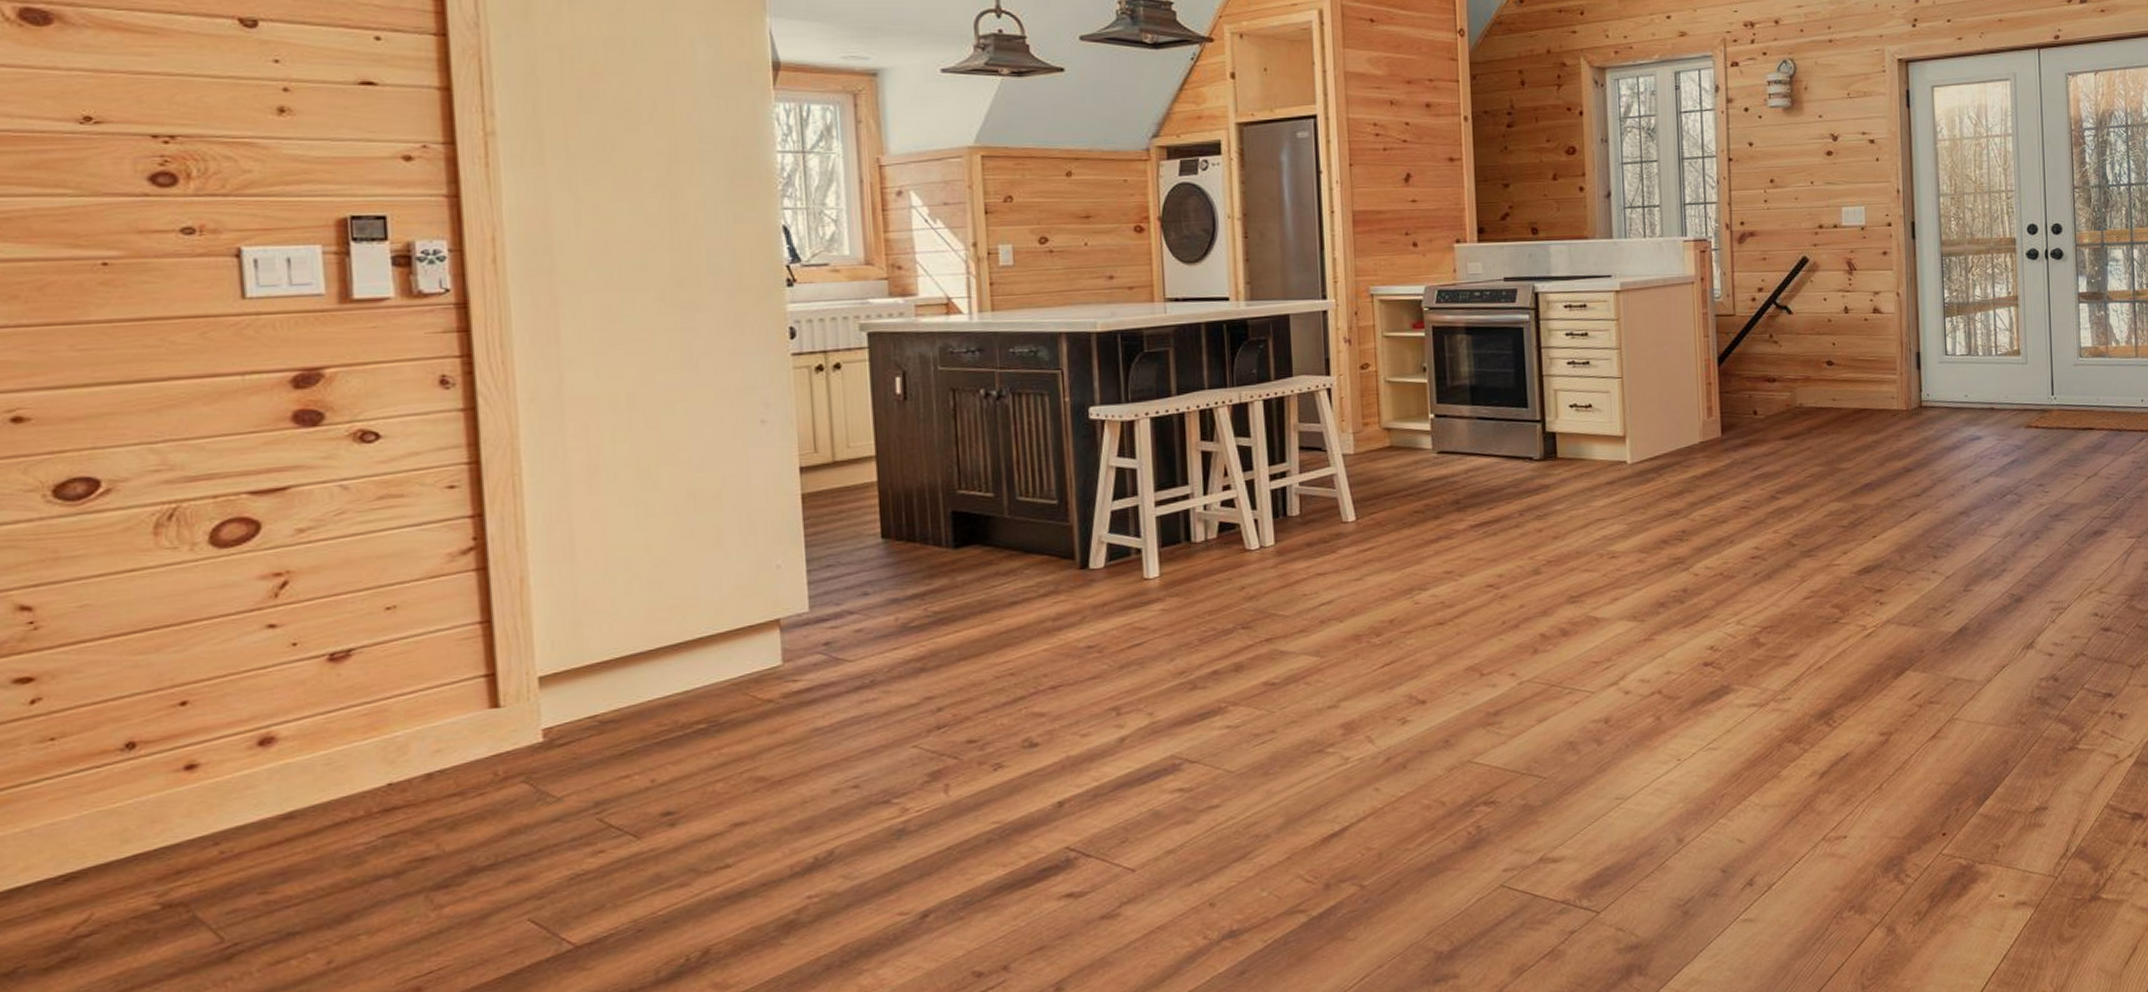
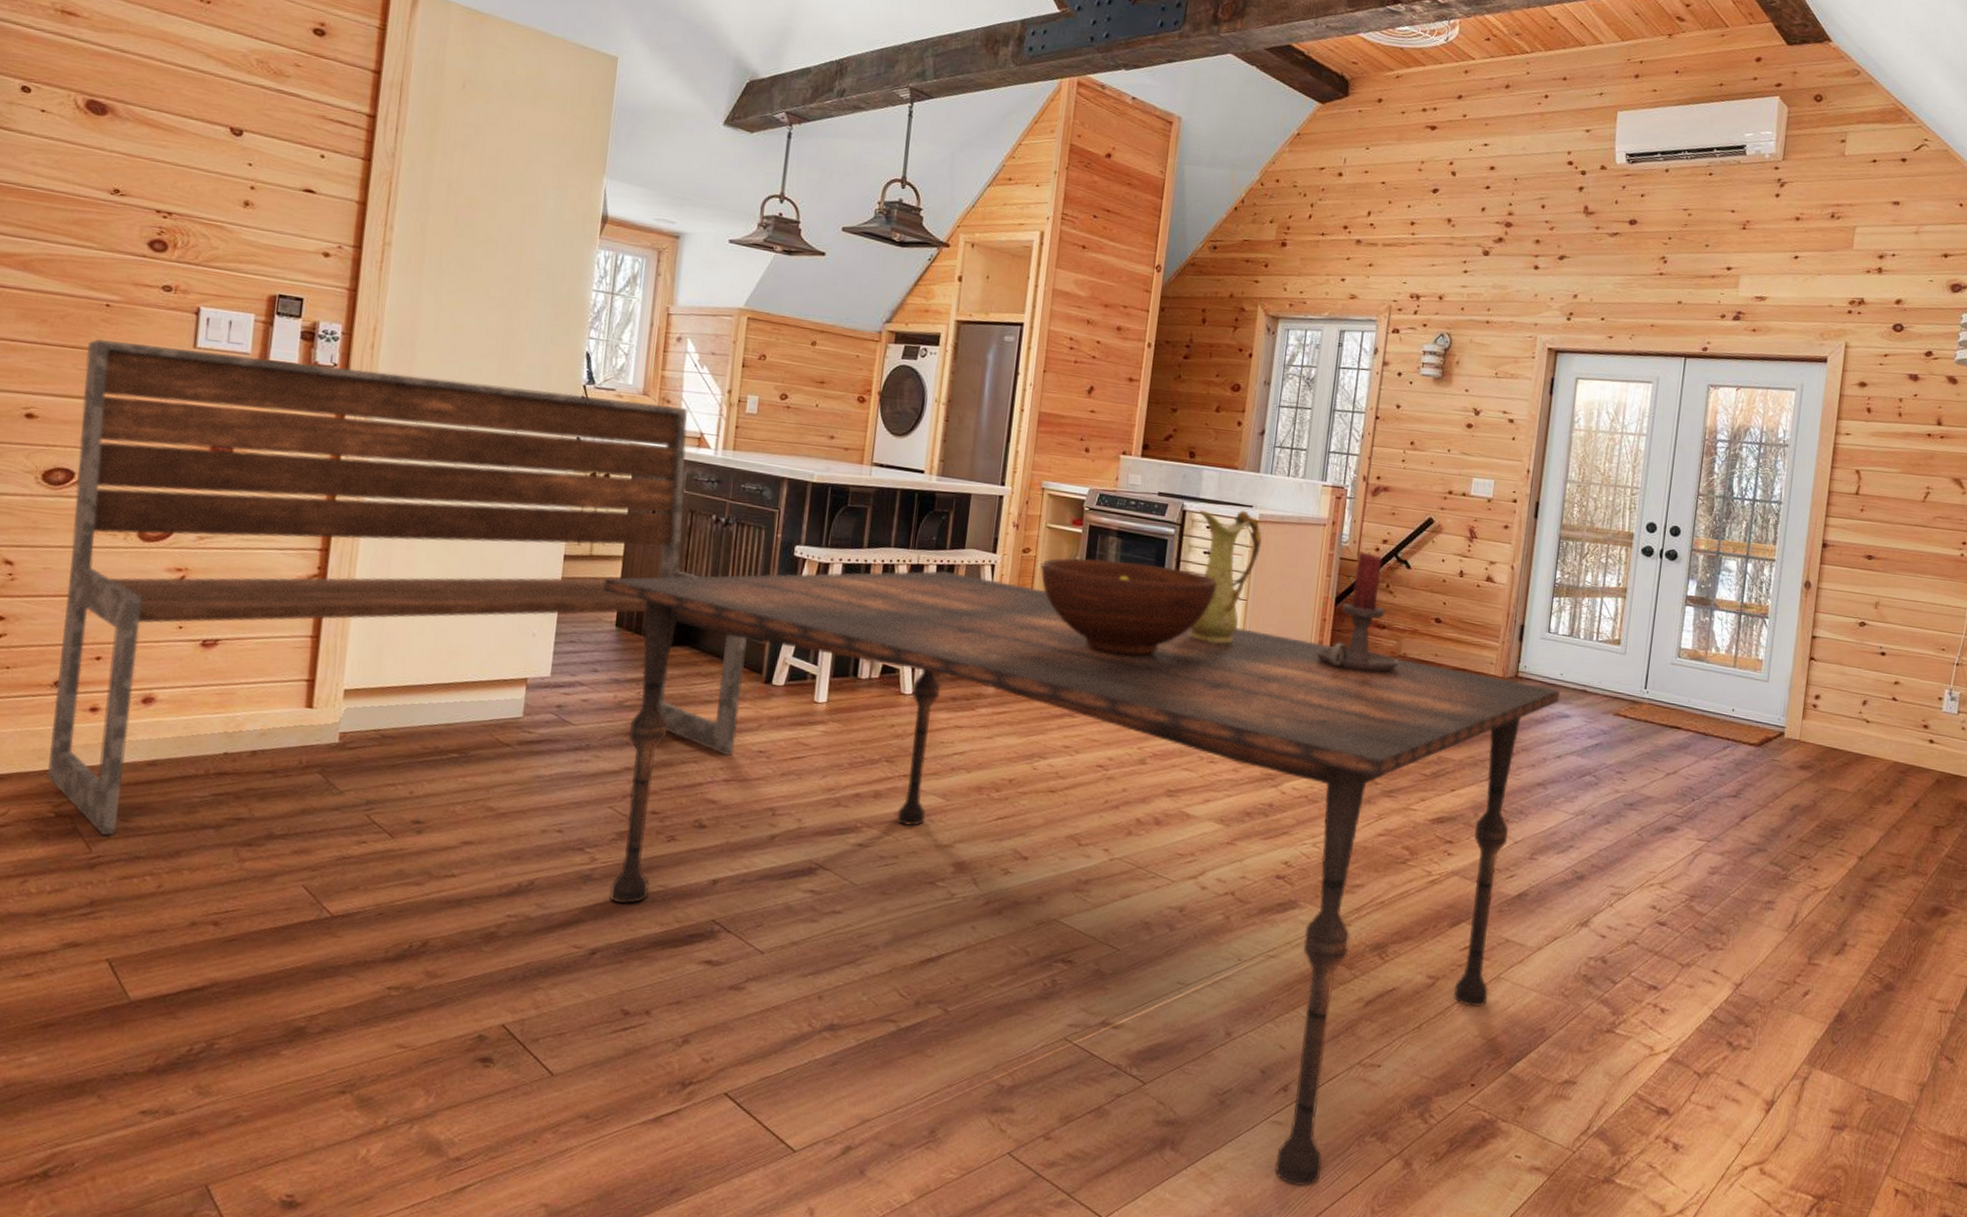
bench: none [85,272,1057,918] -> present [46,338,747,836]
dining table: none [857,404,1969,981] -> present [603,570,1561,1187]
fruit bowl: none [1385,356,1586,462] -> present [1041,557,1217,656]
pitcher: none [1552,281,1628,431] -> present [1190,510,1262,644]
candle holder: none [1707,303,1796,432] -> present [1316,550,1399,673]

